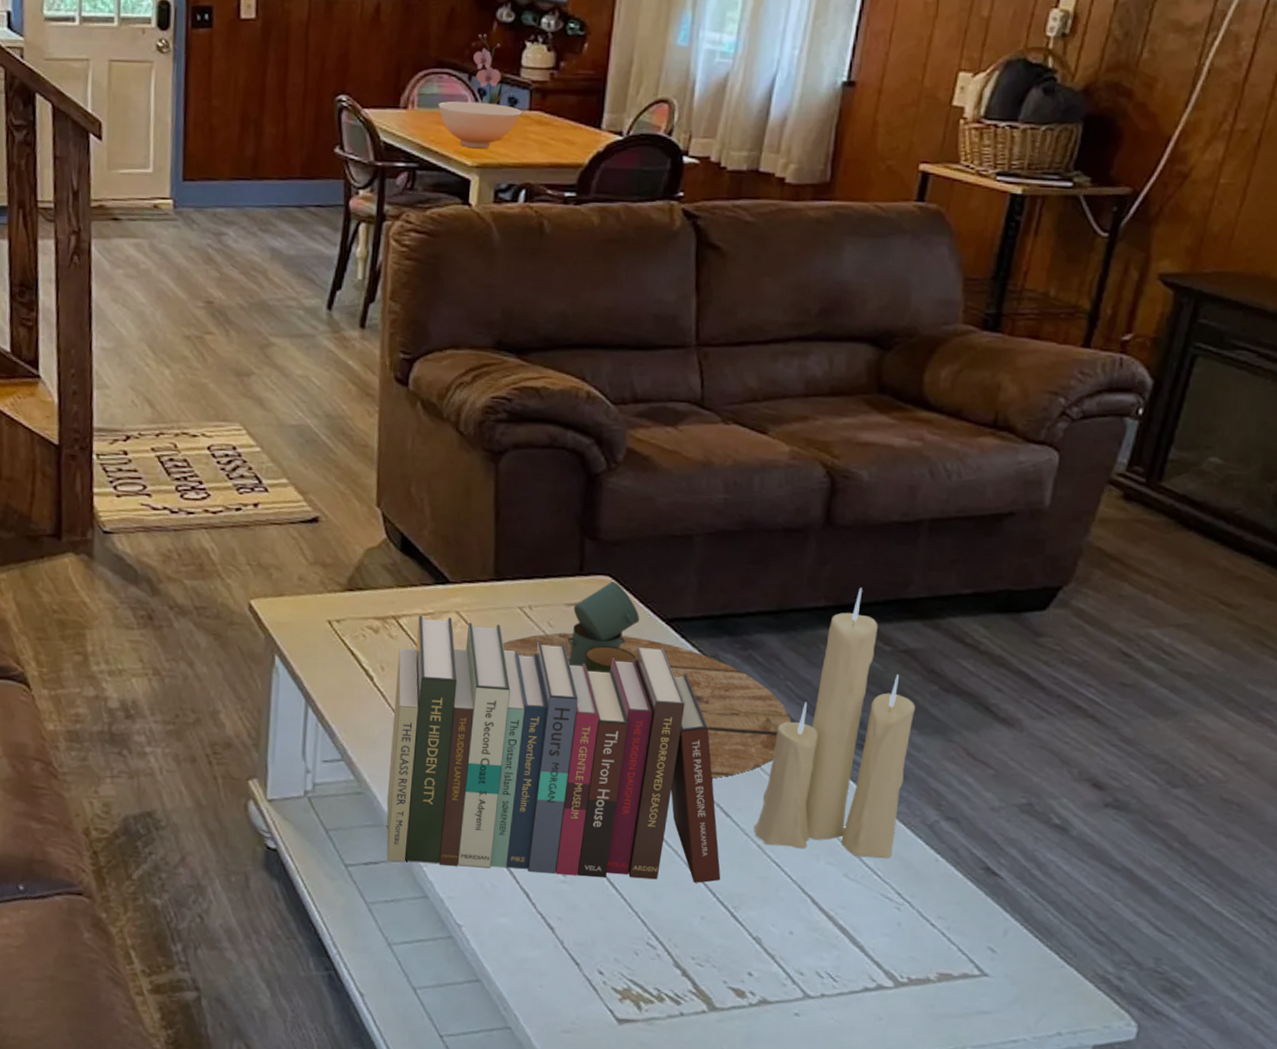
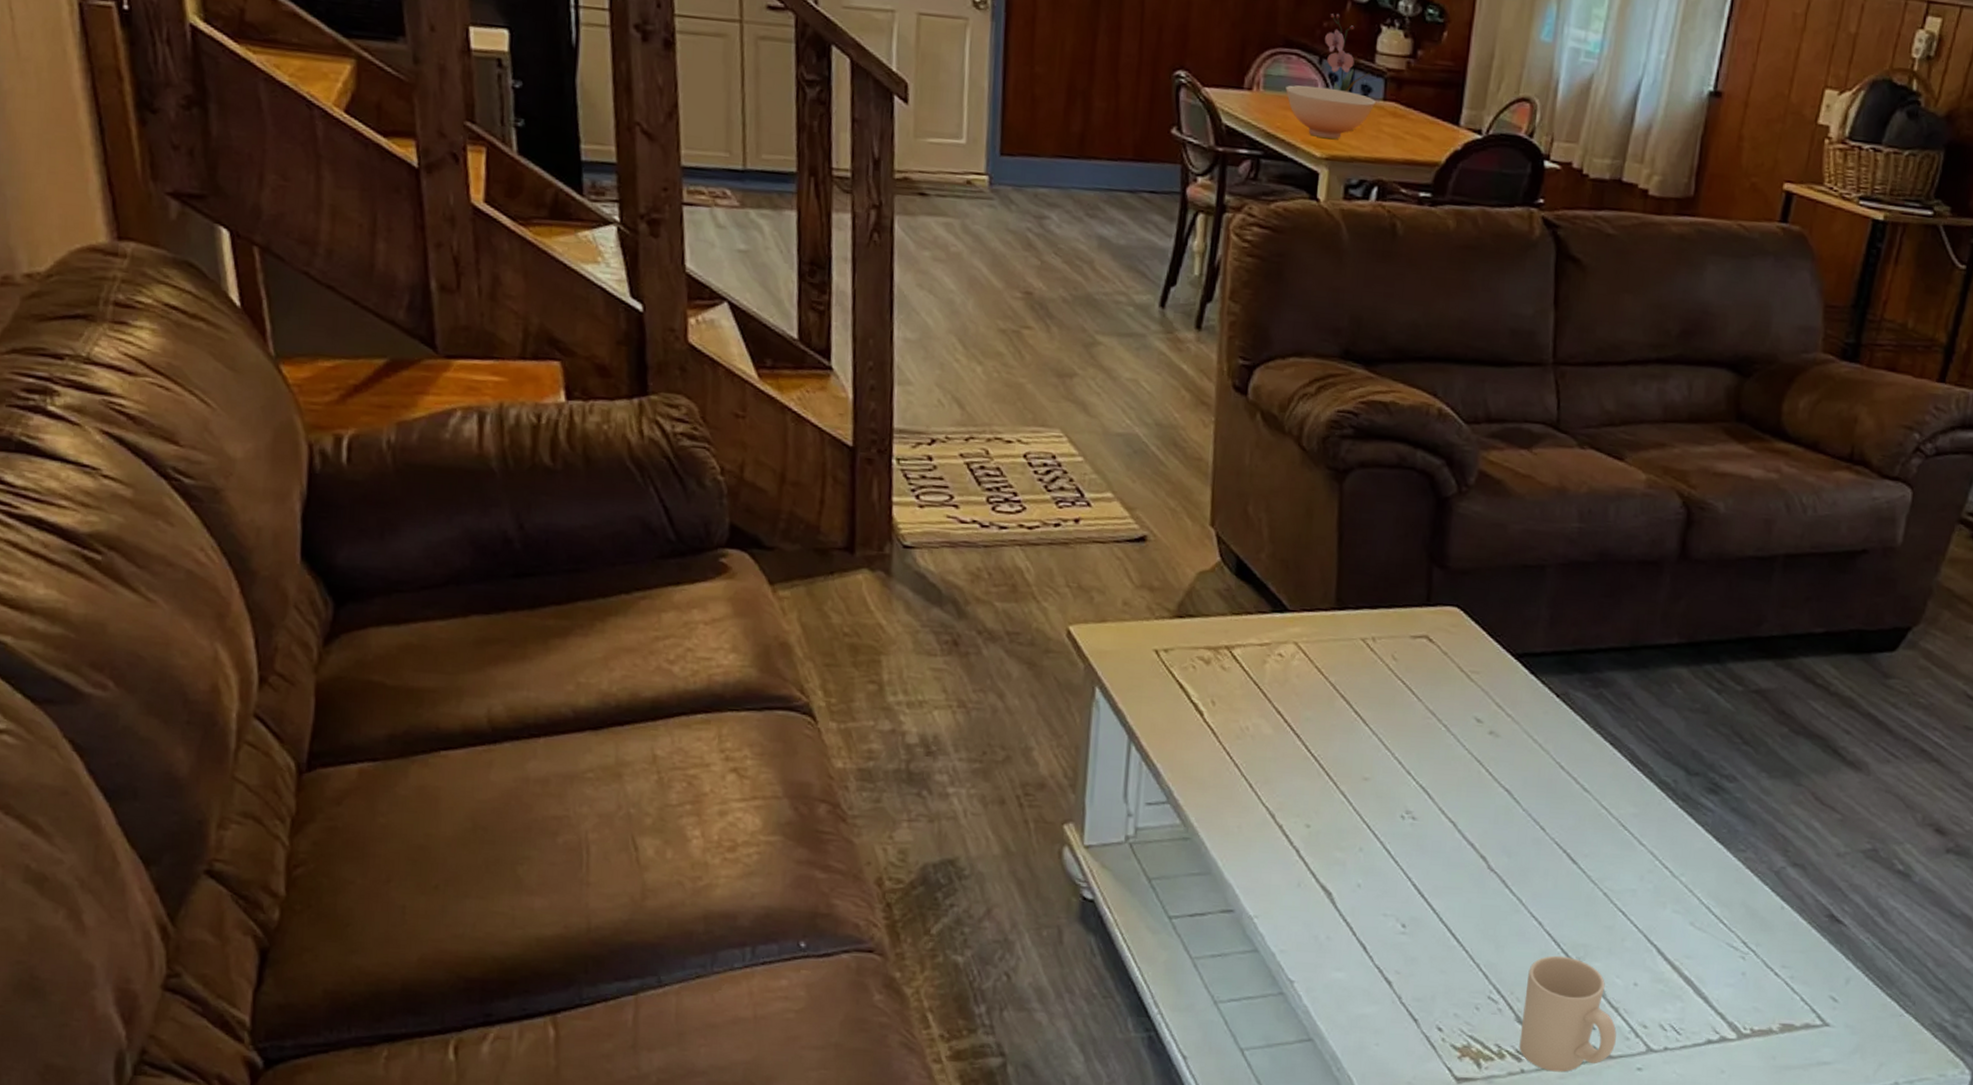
books: present [386,615,721,883] -> none [1214,646,1566,933]
decorative tray: present [502,581,791,778] -> none [1343,613,1641,822]
mug: none [678,904,773,1016] -> present [1519,955,1617,1072]
candle: present [754,587,916,859] -> none [1600,624,1766,907]

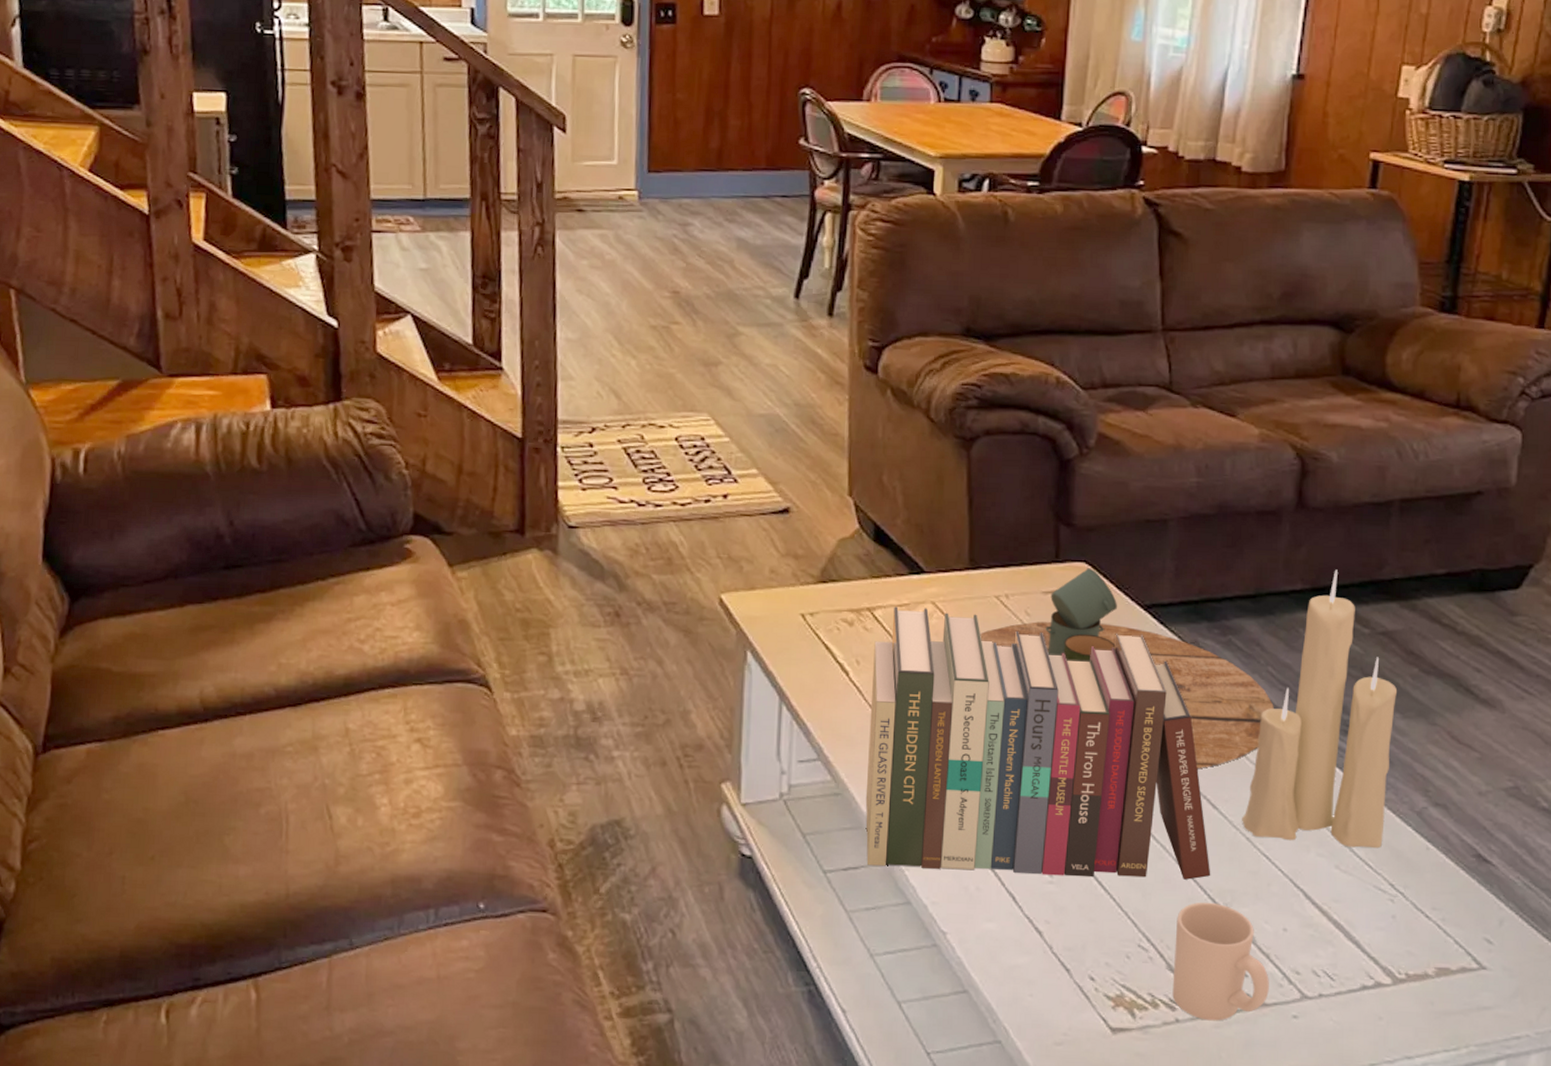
books: none [1214,646,1566,933] -> present [865,606,1211,880]
bowl: present [1285,85,1376,139] -> none [901,94,983,139]
flower arrangement: present [1325,14,1370,93] -> none [934,30,977,98]
decorative tray: none [1343,613,1641,822] -> present [980,568,1274,768]
candle: none [1600,624,1766,907] -> present [1242,569,1398,849]

